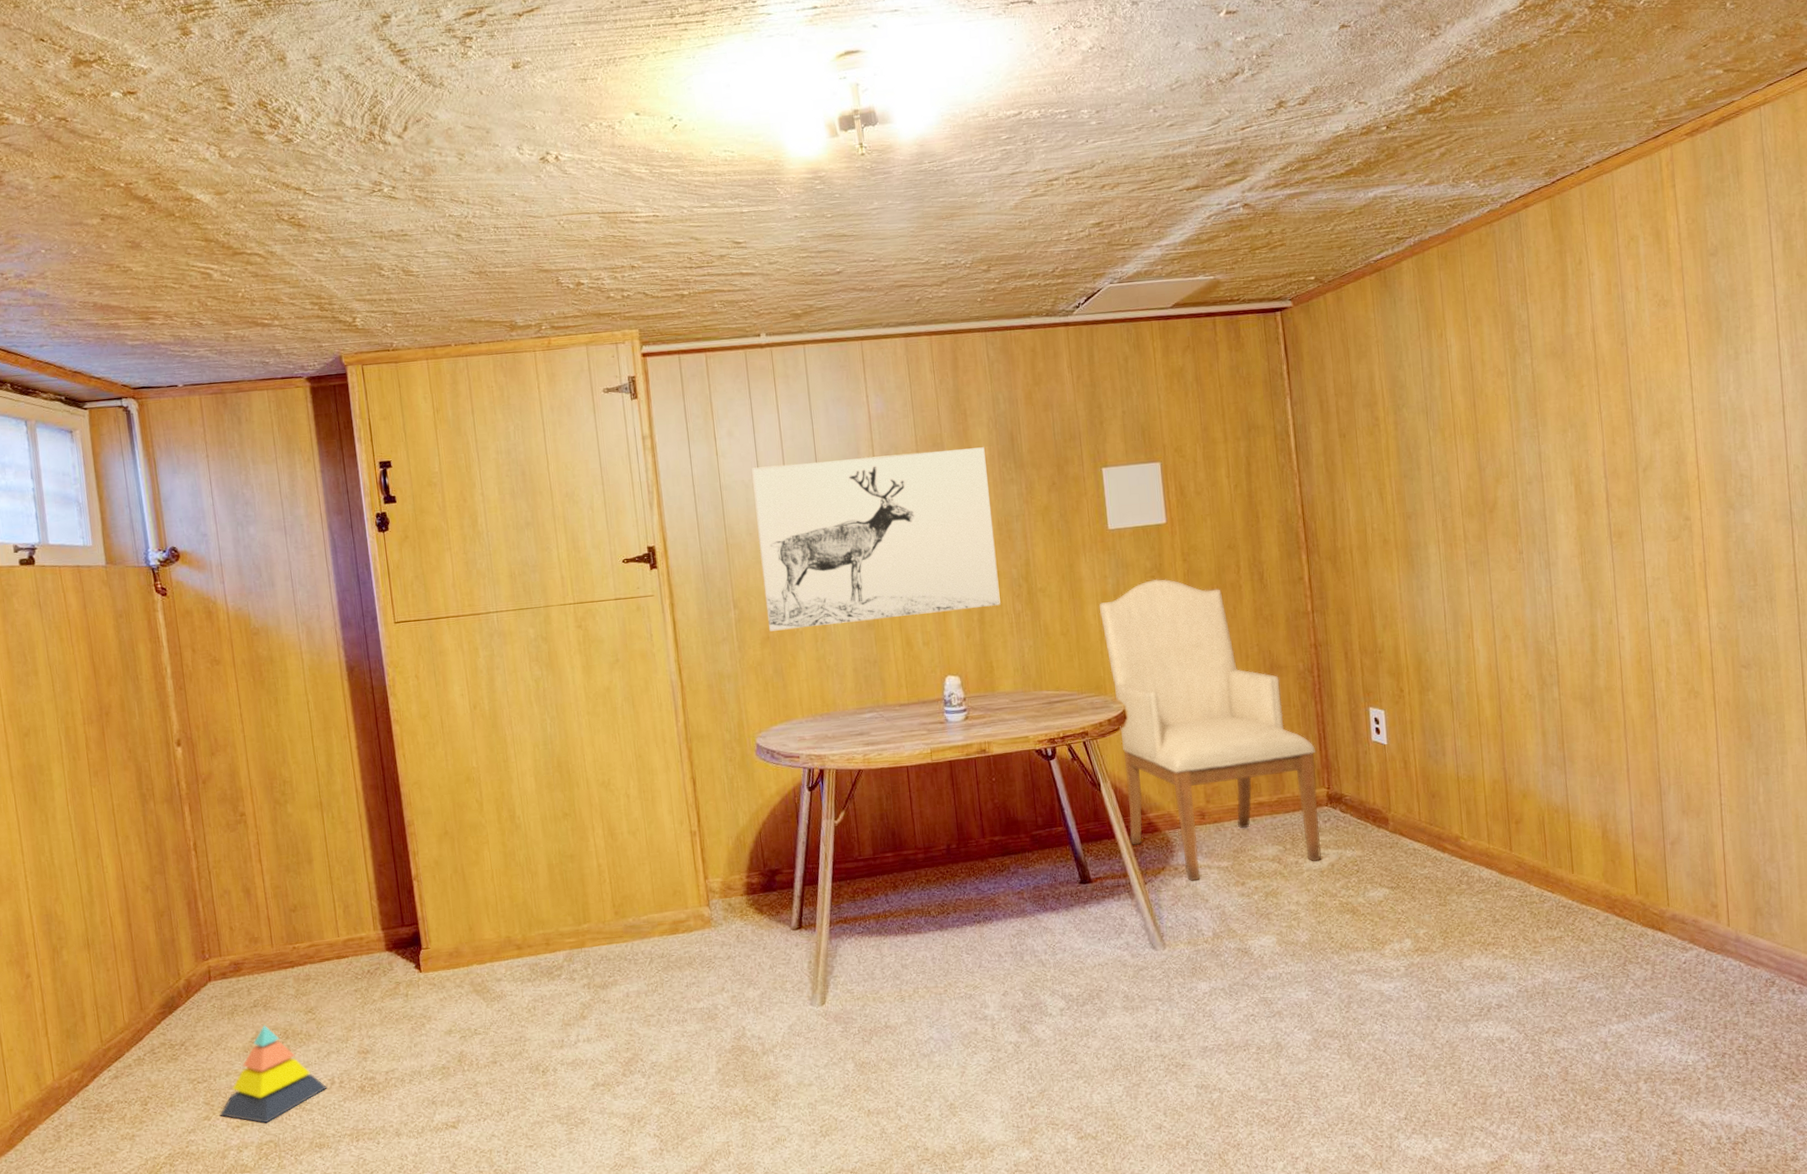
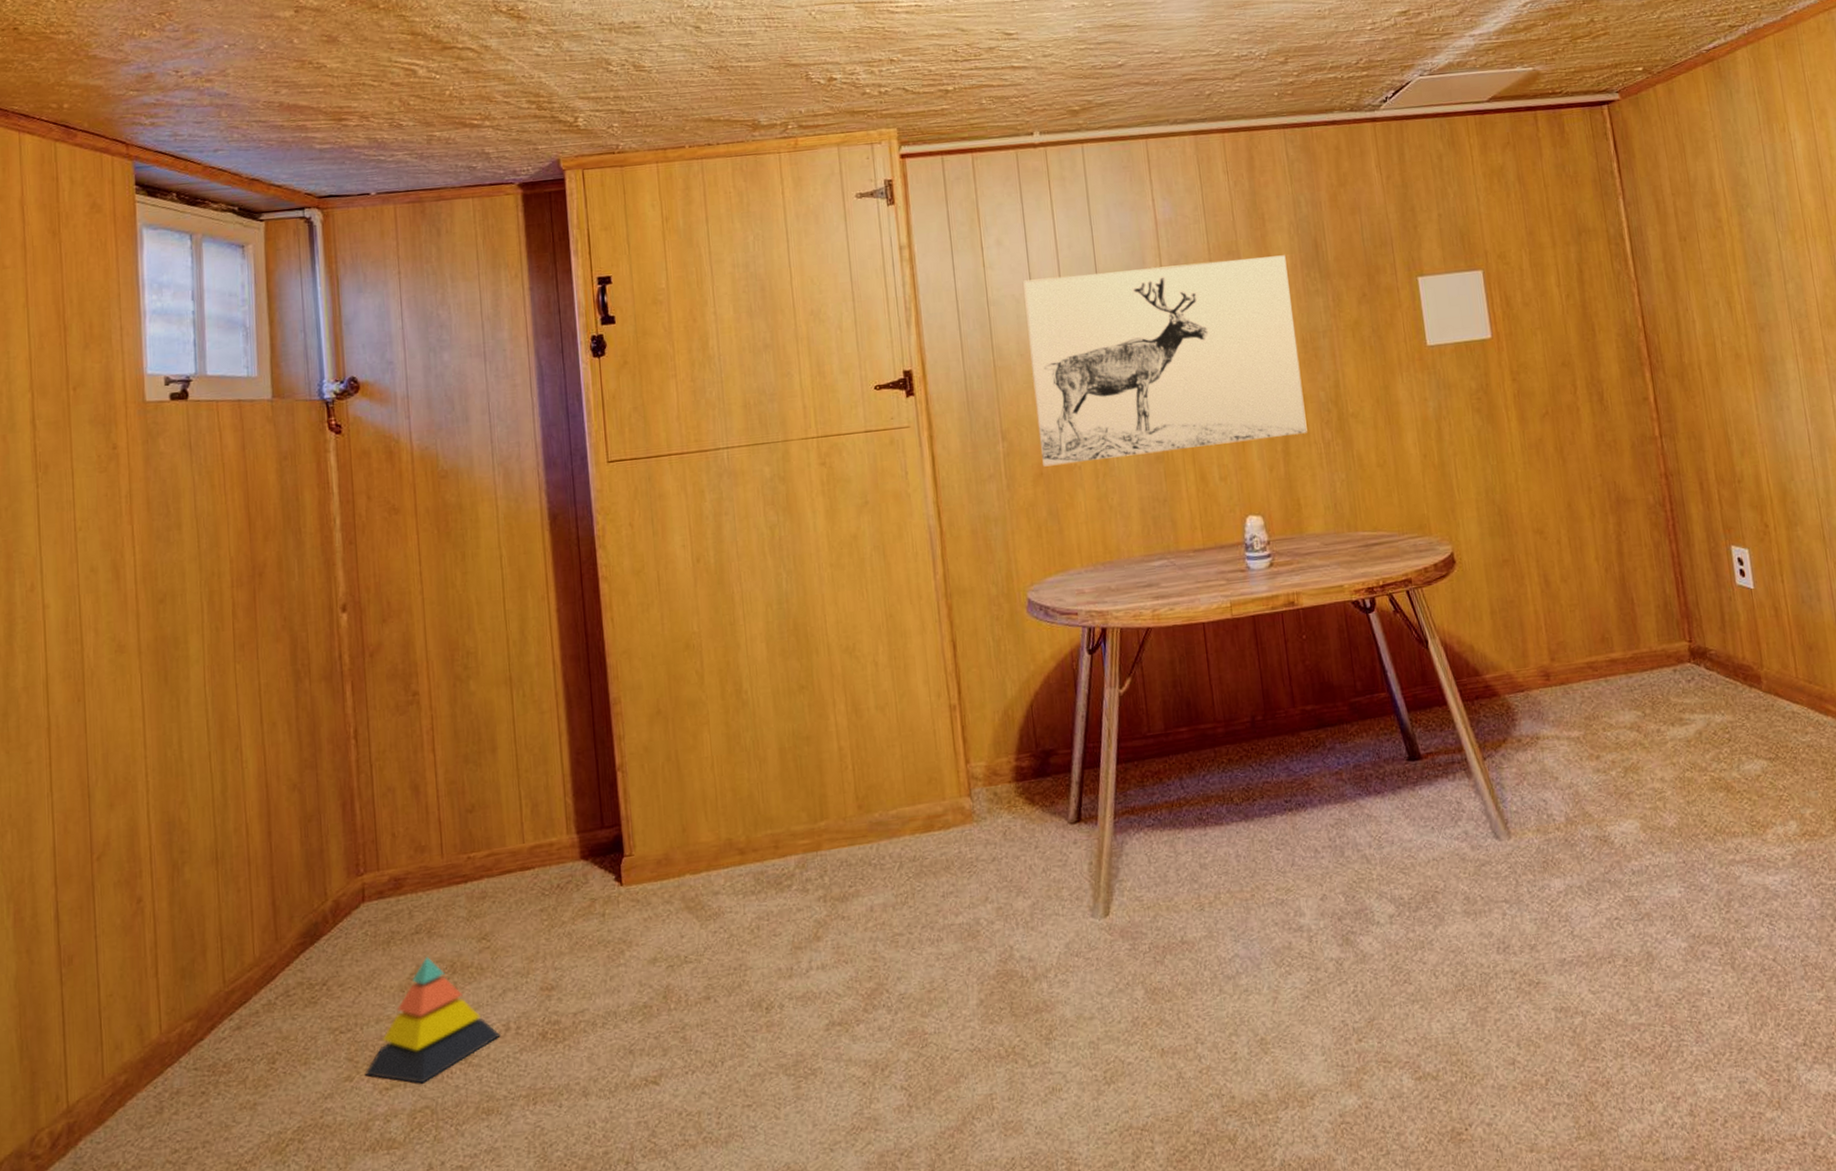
chair: present [1099,578,1321,882] -> none [1420,400,1687,756]

